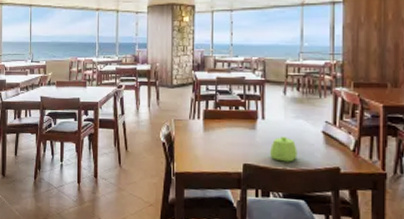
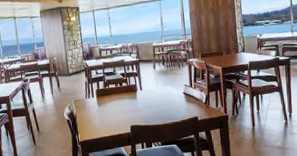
teapot: present [269,136,298,162] -> none [148,100,168,119]

